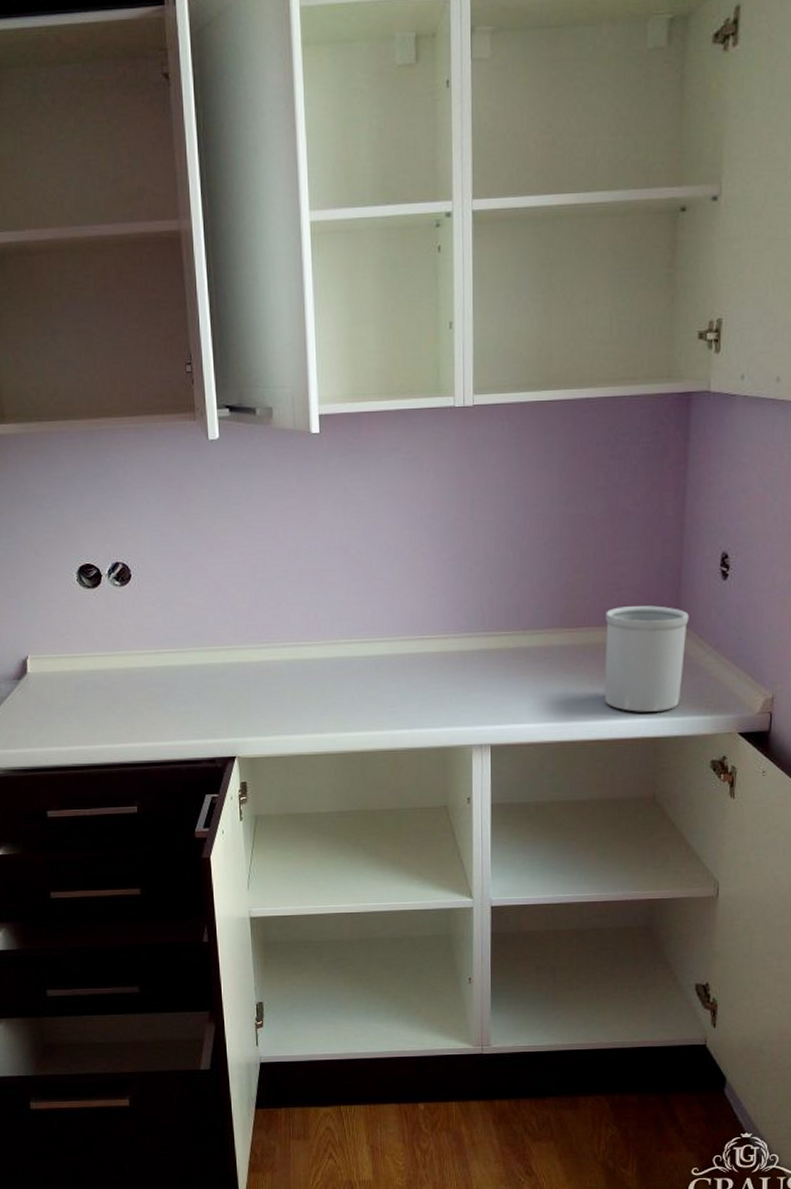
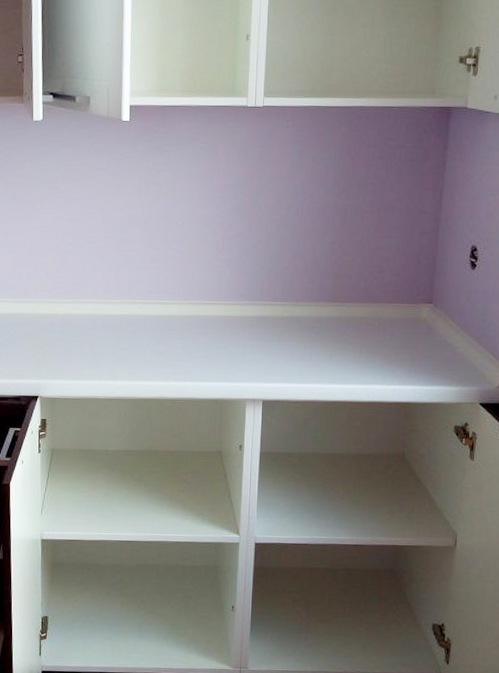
utensil holder: present [605,606,689,712] -> none [364,287,441,380]

